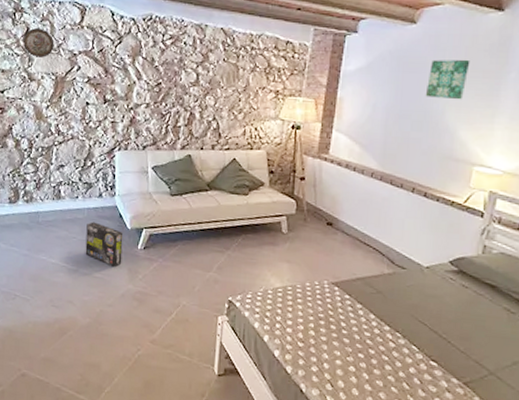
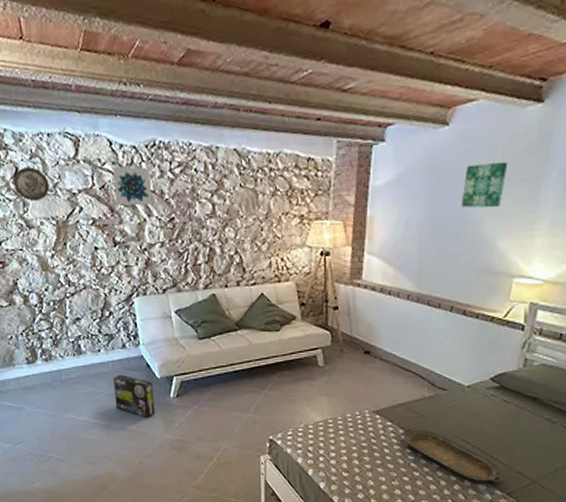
wall art: none [110,34,145,70] -> present [113,166,153,206]
serving tray: none [360,303,461,372] -> present [403,428,504,484]

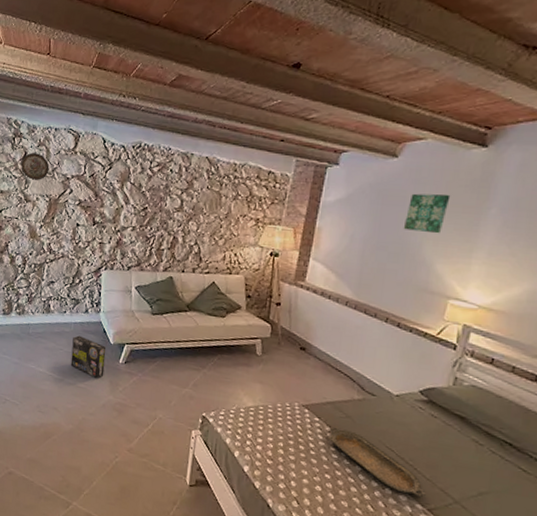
wall art: present [113,166,153,206] -> none [100,160,133,195]

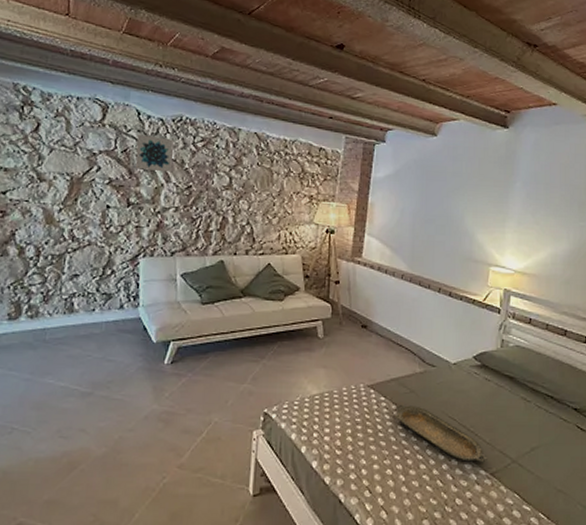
decorative plate: present [20,152,50,180] -> none [31,123,70,156]
box: present [70,335,107,378] -> none [102,336,148,385]
wall art: none [100,160,133,195] -> present [135,134,174,173]
wall art: present [403,193,451,234] -> none [446,169,483,206]

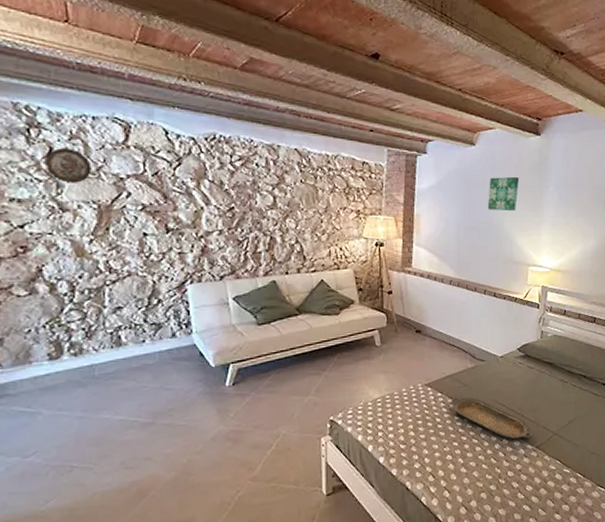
decorative plate: none [31,123,70,156] -> present [44,147,92,183]
wall art: present [135,134,174,173] -> none [168,155,212,195]
wall art: none [446,169,483,206] -> present [487,176,519,211]

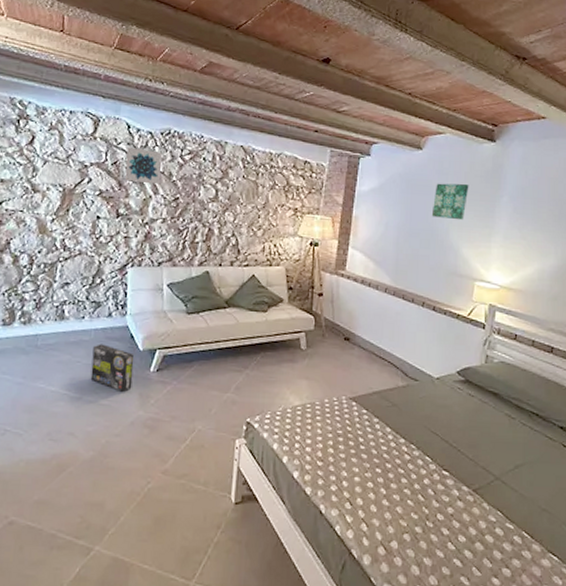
decorative plate: present [44,147,92,183] -> none [26,136,63,168]
box: none [160,365,208,410] -> present [90,344,135,392]
wall art: none [168,155,212,195] -> present [124,147,162,185]
serving tray: present [451,397,533,440] -> none [377,417,470,479]

